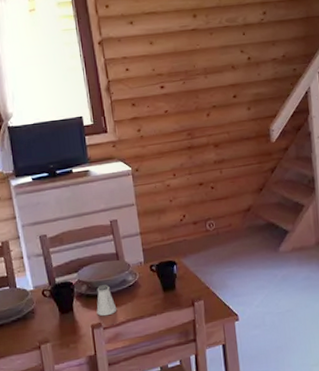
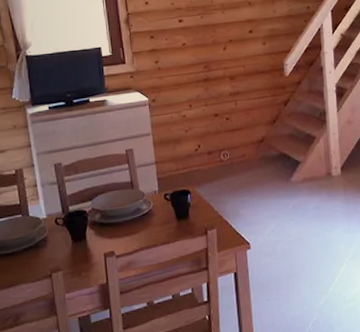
saltshaker: present [96,285,117,316] -> none [109,213,130,245]

